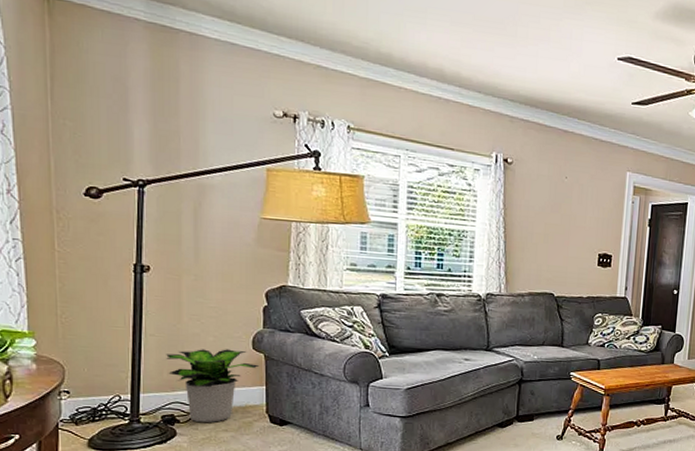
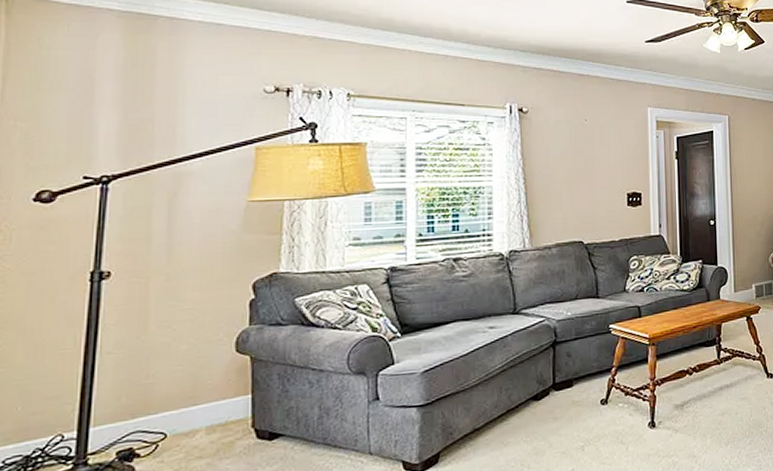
potted plant: present [166,349,260,423] -> none [126,354,245,453]

